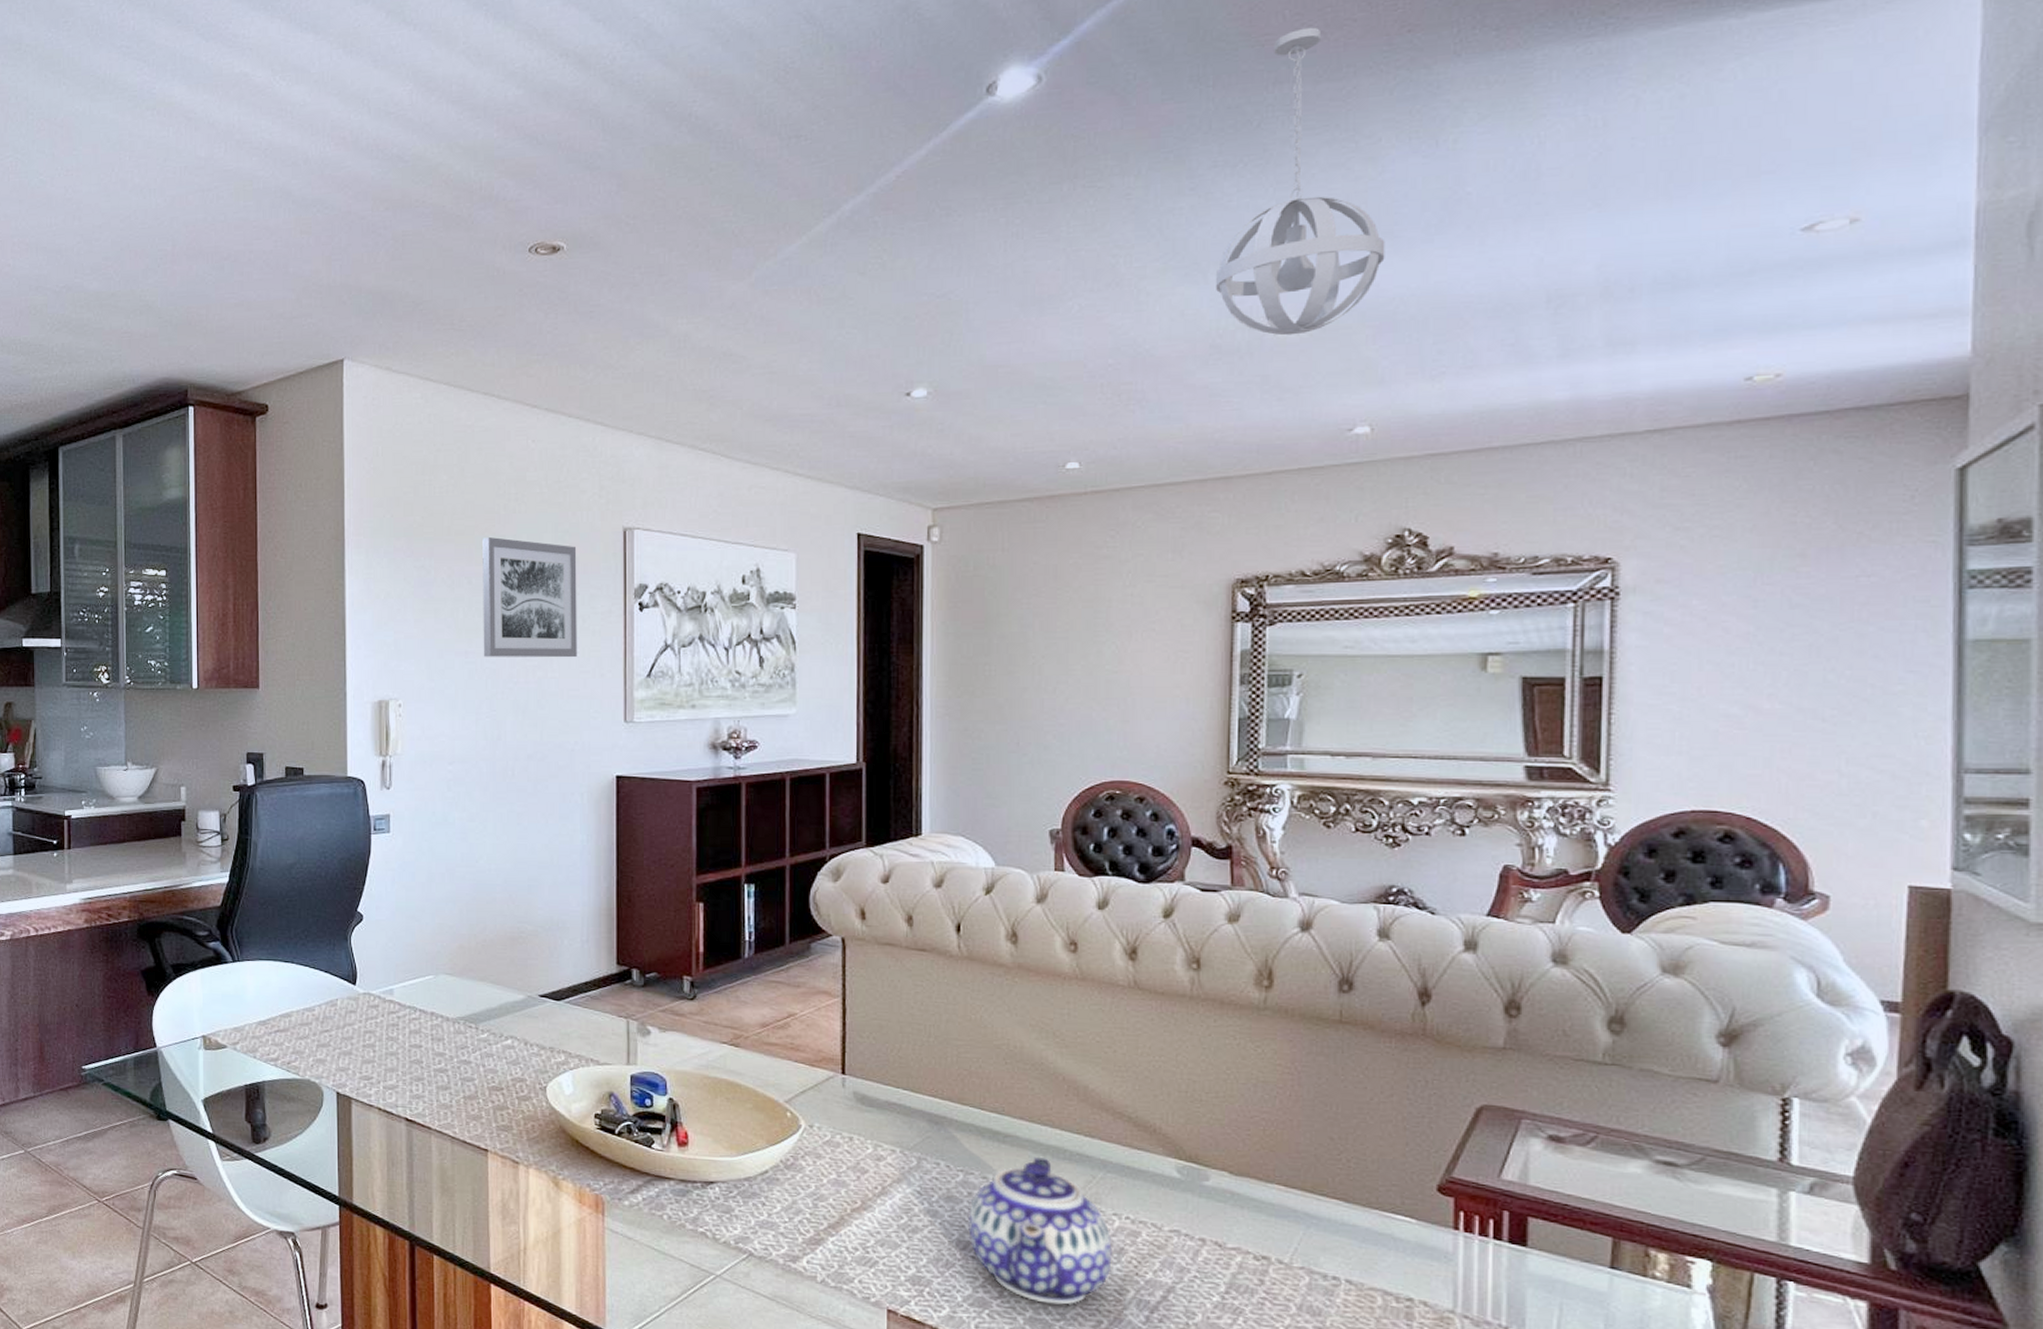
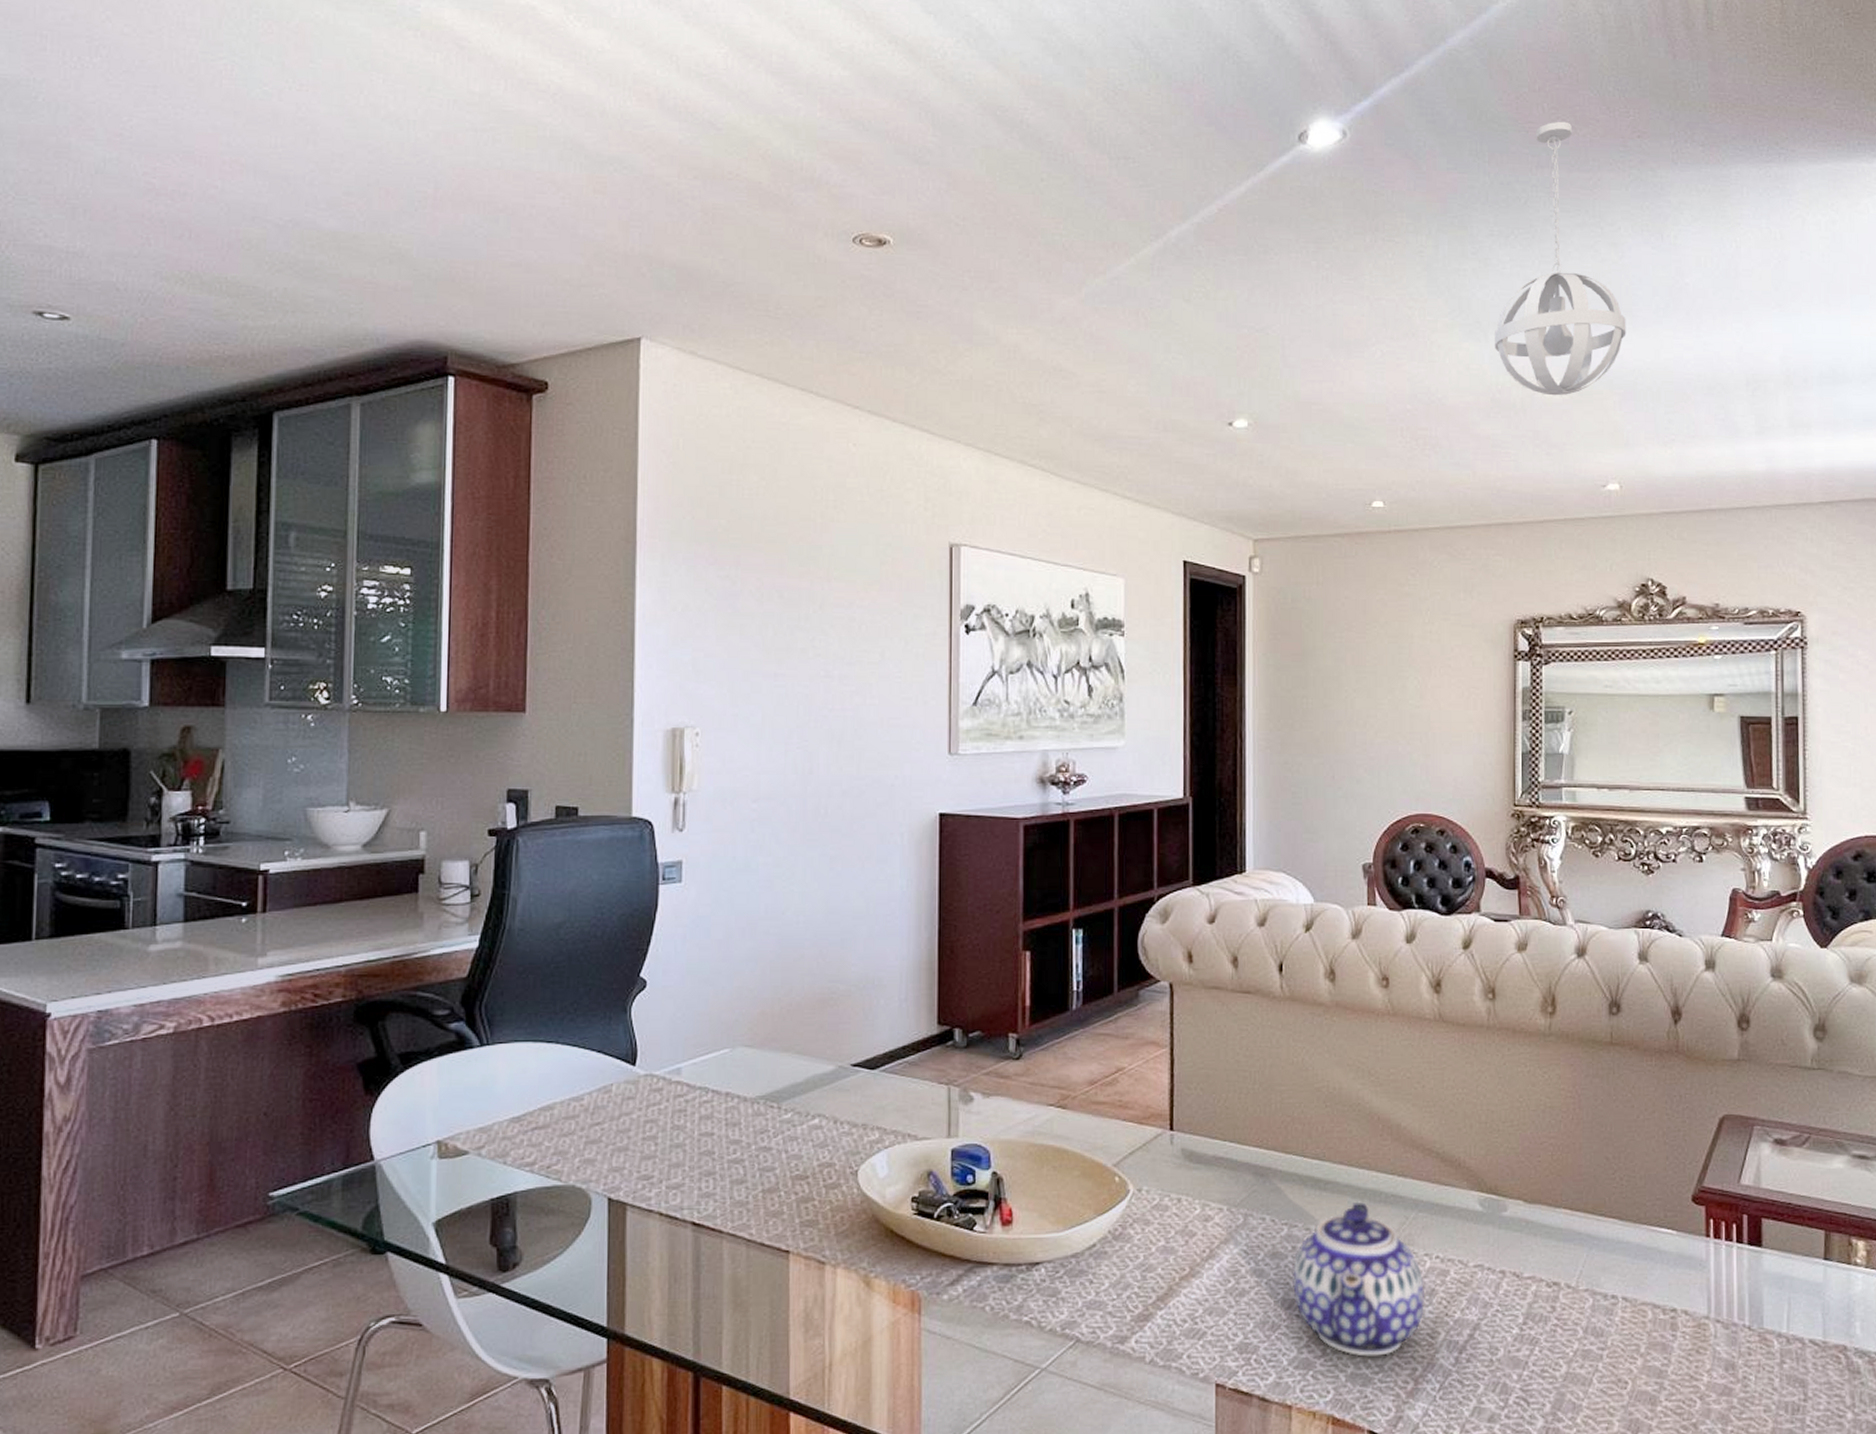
wall art: present [482,537,577,658] -> none [794,547,900,683]

